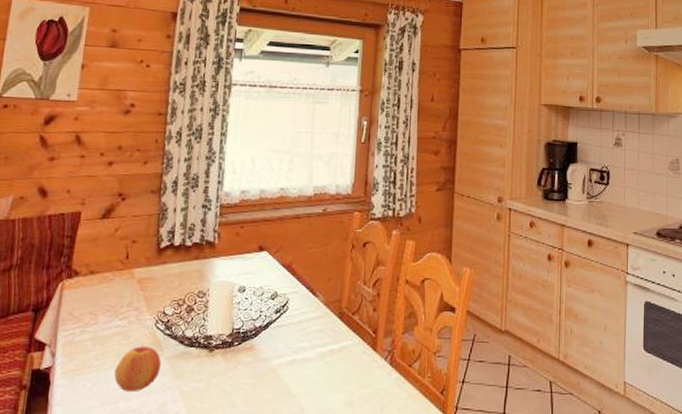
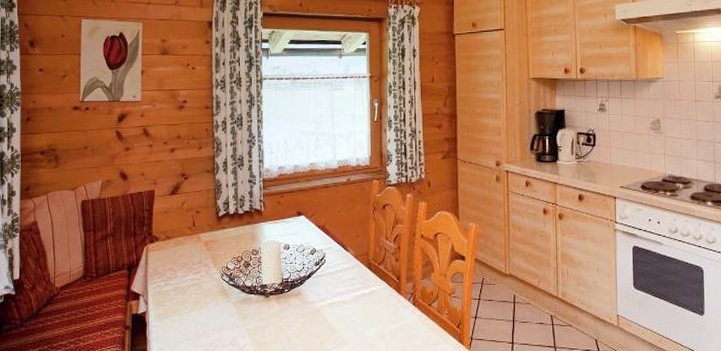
apple: present [114,345,161,393] -> none [194,293,229,330]

